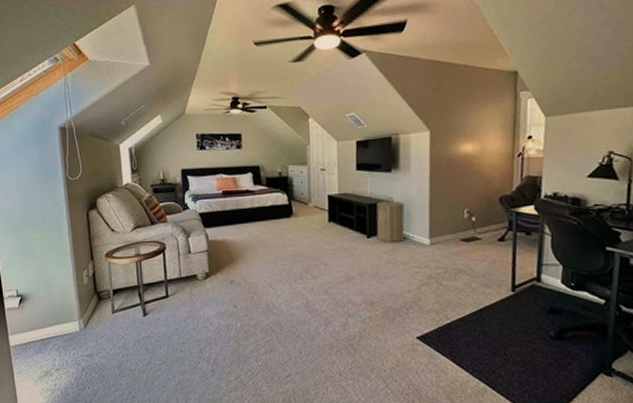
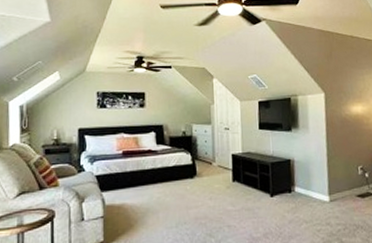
laundry hamper: present [376,197,405,243] -> none [278,155,306,202]

